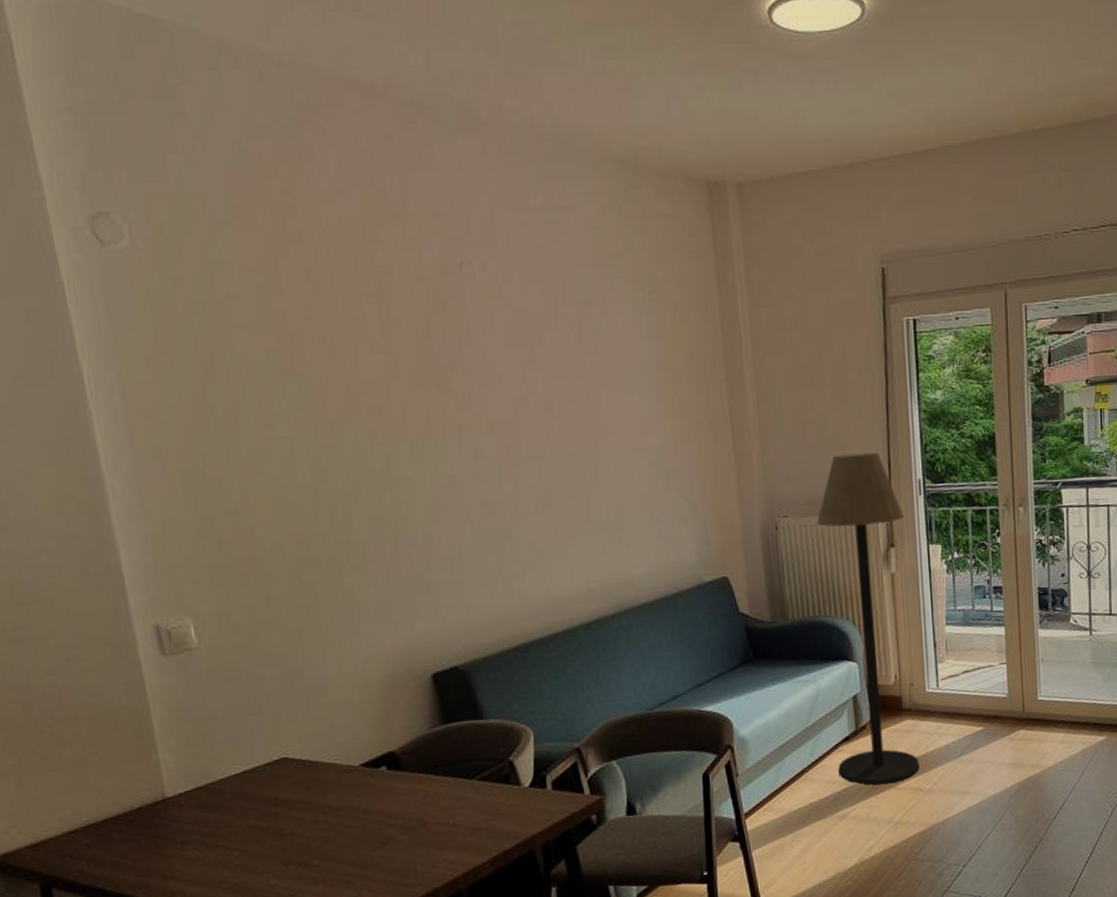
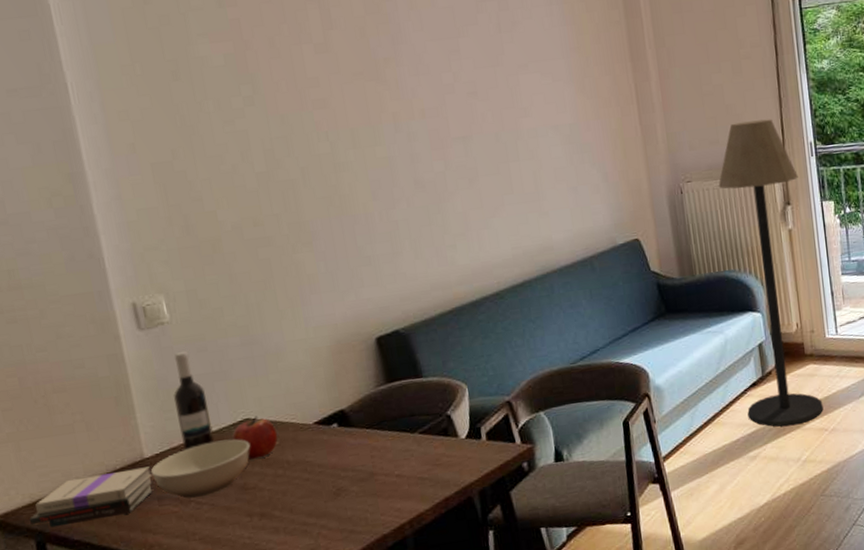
books: none [33,807,176,871] -> present [30,466,153,528]
bowl: none [173,779,288,844] -> present [150,439,251,499]
wine bottle: none [200,680,248,791] -> present [173,351,216,451]
fruit: none [267,755,319,803] -> present [232,416,278,460]

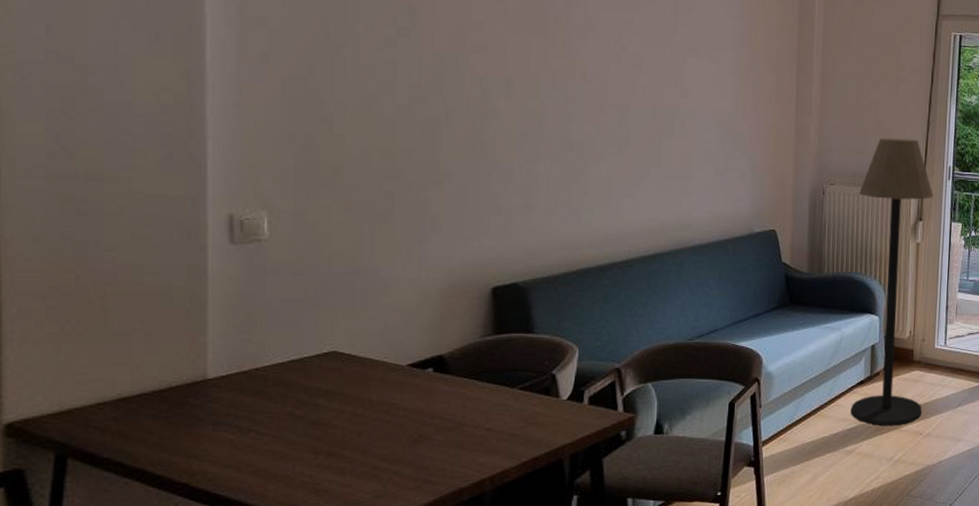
books: present [30,466,153,528] -> none [54,388,212,441]
bowl: present [150,439,251,499] -> none [211,370,332,428]
wine bottle: present [173,351,216,451] -> none [254,272,294,376]
fruit: present [232,416,278,460] -> none [313,350,365,394]

